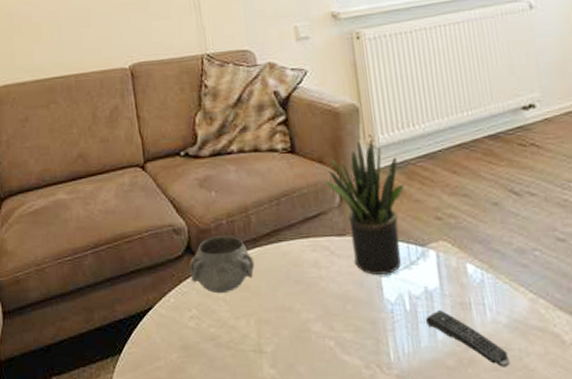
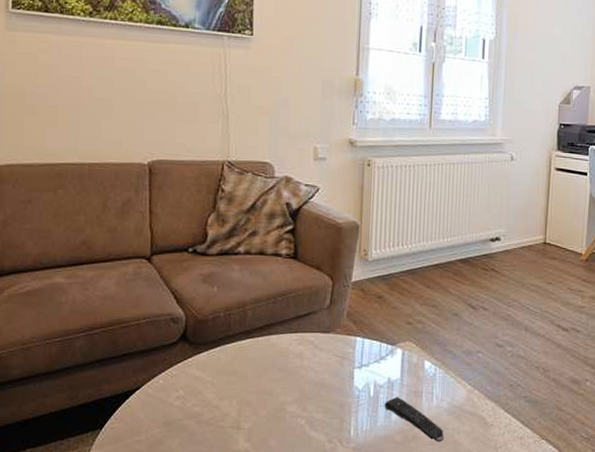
decorative bowl: present [189,235,255,294] -> none [182,327,245,378]
potted plant: present [324,140,405,275] -> none [319,254,386,366]

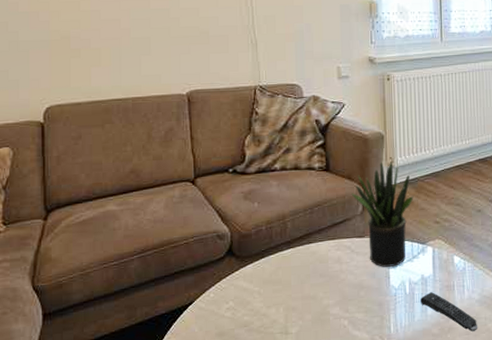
potted plant: none [319,254,386,366] -> present [351,162,414,267]

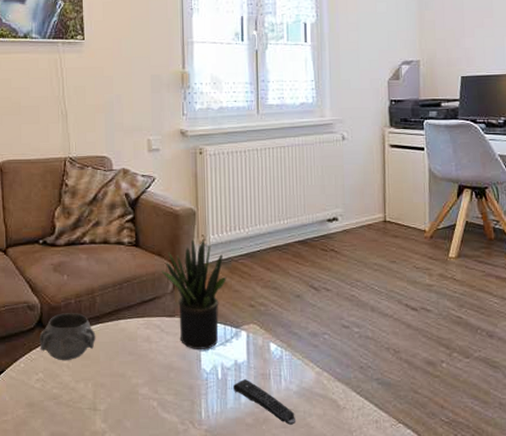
decorative bowl: none [230,239,287,288] -> present [39,313,96,361]

